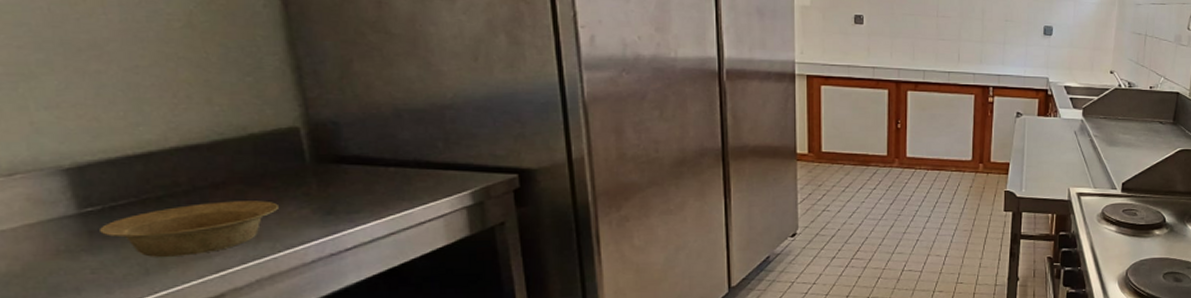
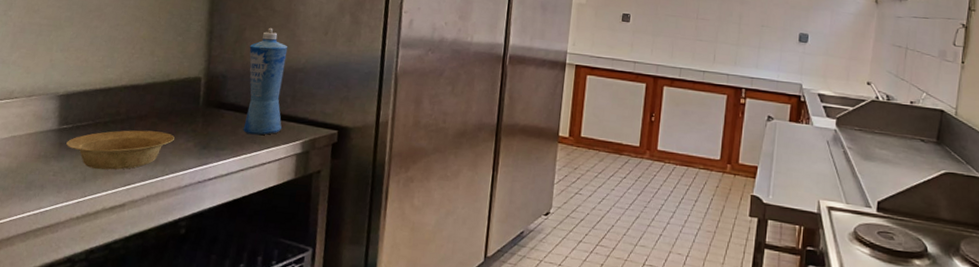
squeeze bottle: none [365,56,439,191] -> present [243,27,288,135]

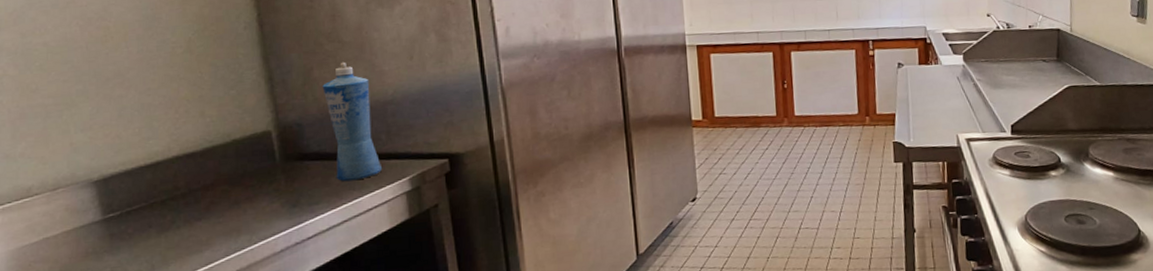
bowl: present [66,130,175,170] -> none [118,198,255,254]

